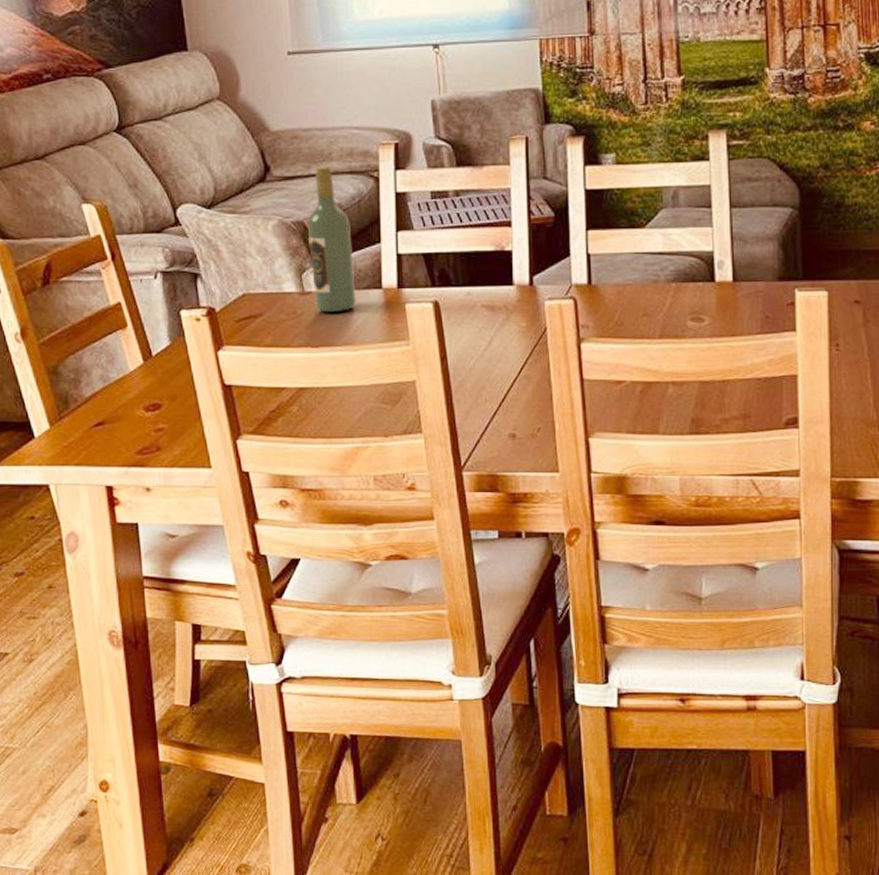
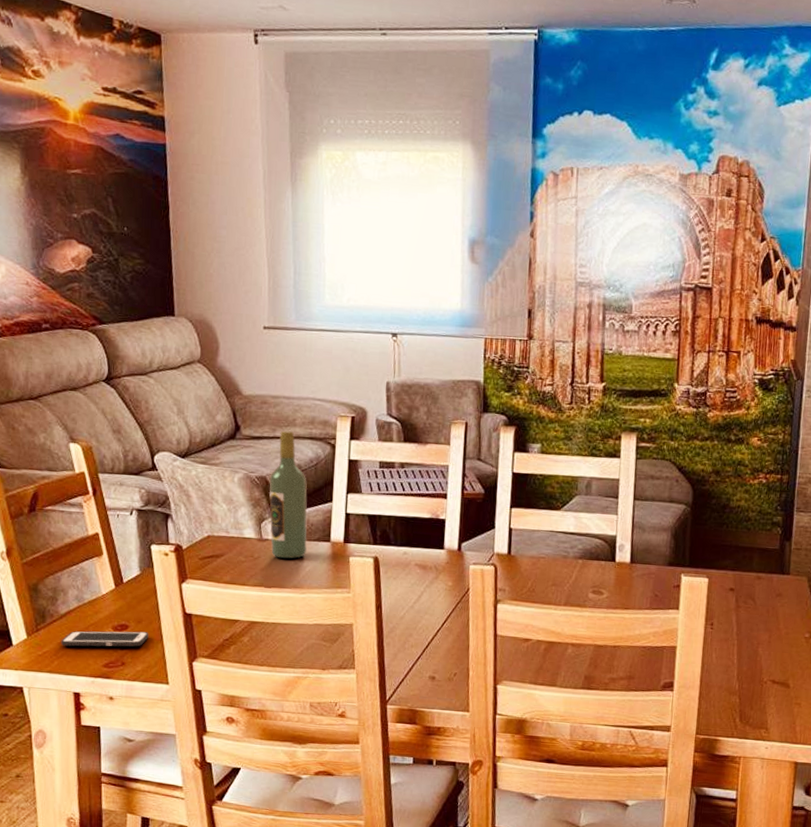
cell phone: none [87,410,185,434] -> present [61,631,149,647]

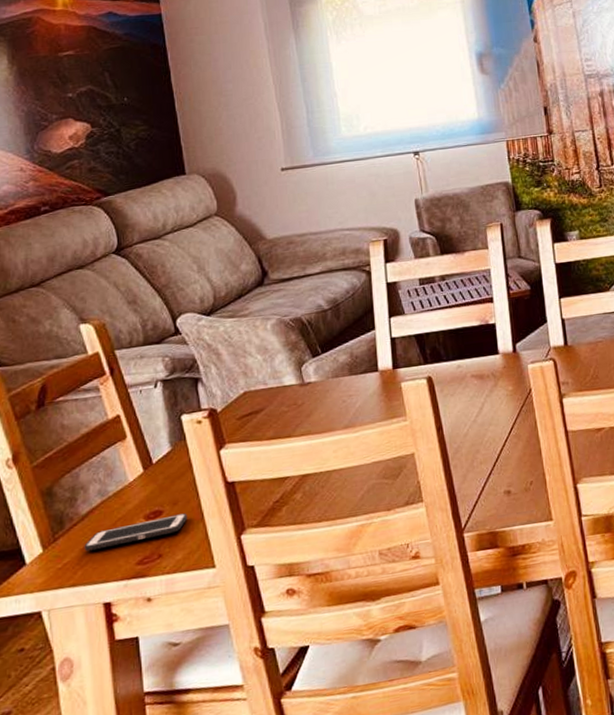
wine bottle: present [269,430,307,559] -> none [305,266,354,400]

